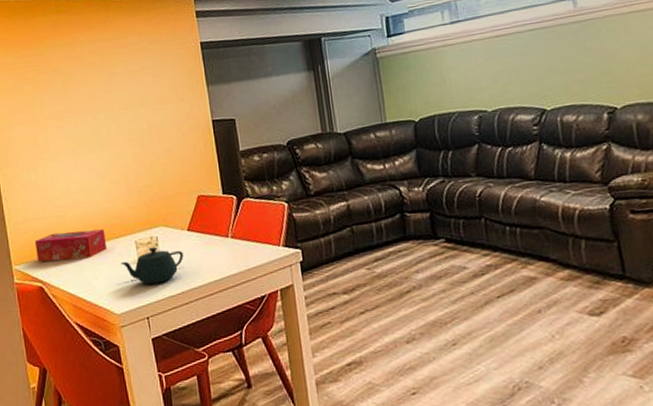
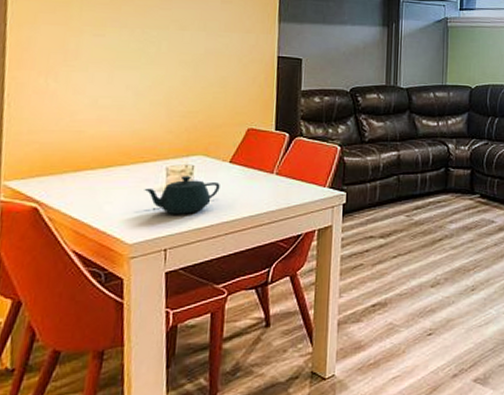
tissue box: present [34,229,108,262] -> none [37,149,132,181]

